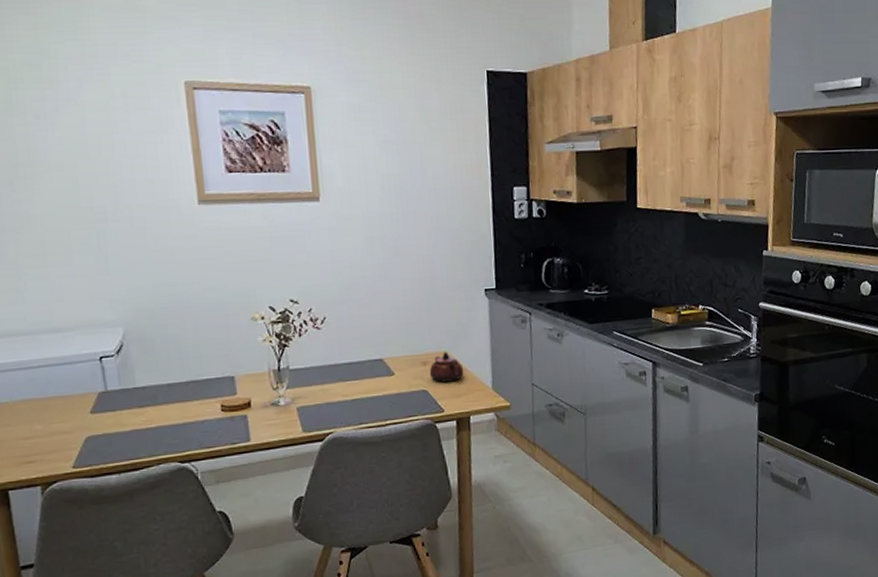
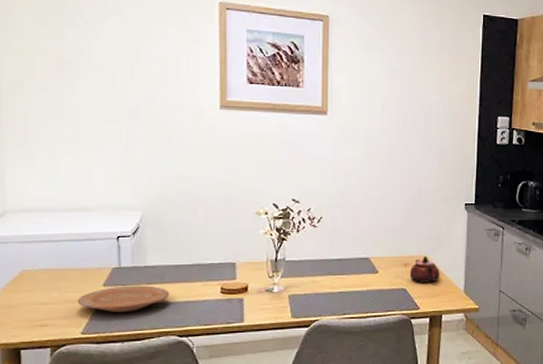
plate: none [63,409,165,442] -> present [77,285,170,313]

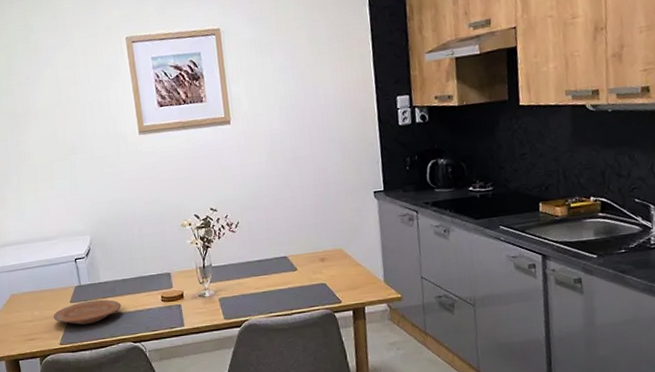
teapot: present [409,256,440,283] -> none [327,249,358,277]

